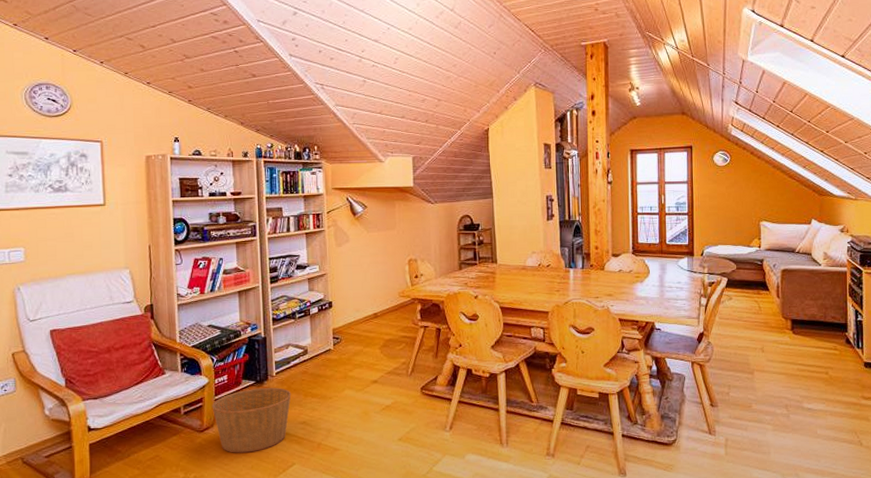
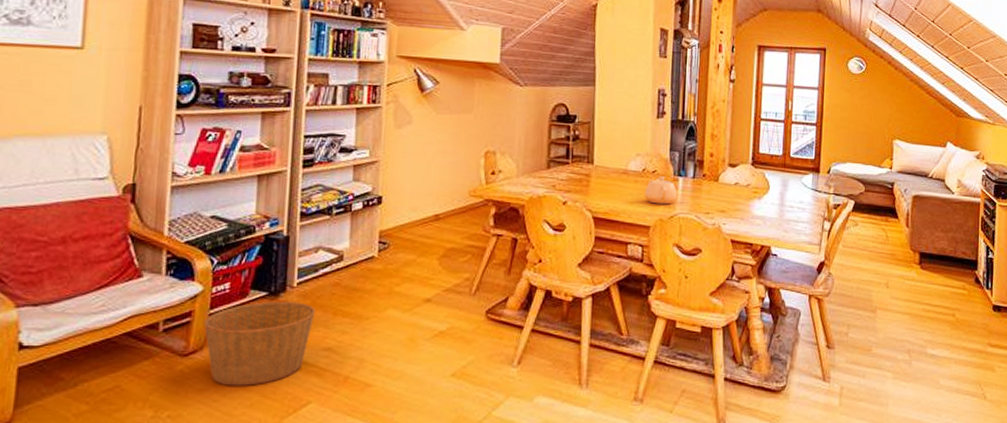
teapot: none [541,268,570,293] -> present [644,175,678,205]

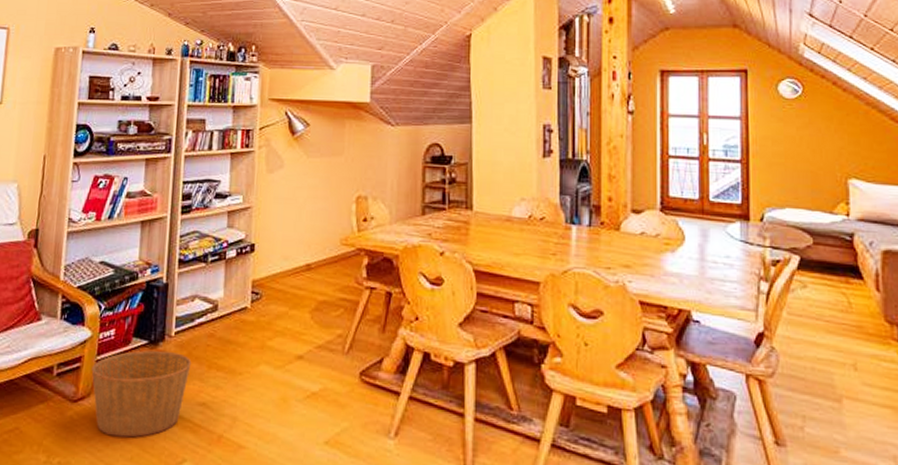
teapot: present [644,175,678,205] -> none [532,223,571,257]

